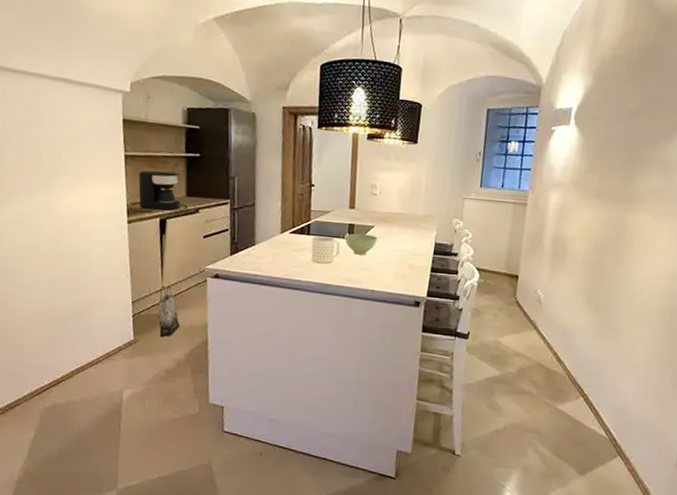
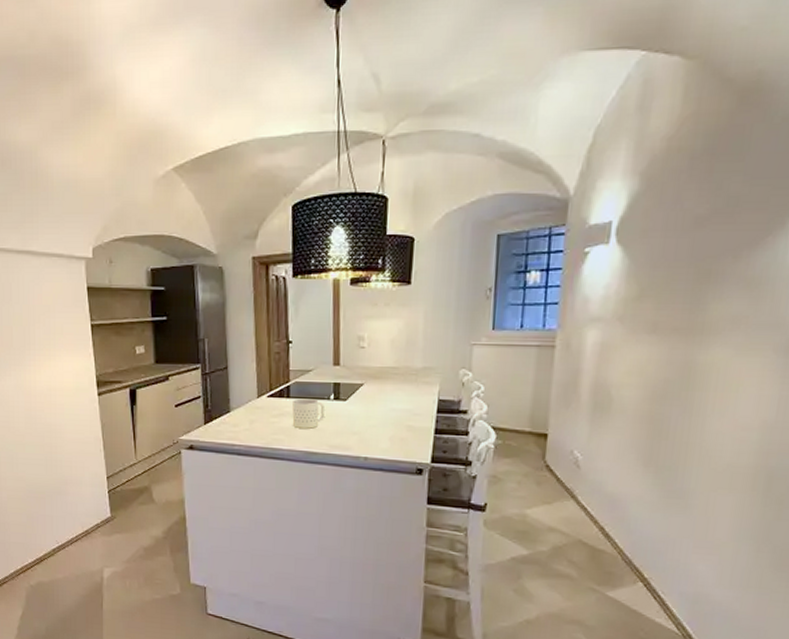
coffee maker: present [129,170,188,212] -> none [98,338,158,381]
shopping bag: present [157,285,180,338] -> none [132,459,156,514]
bowl: present [344,233,377,255] -> none [329,393,368,418]

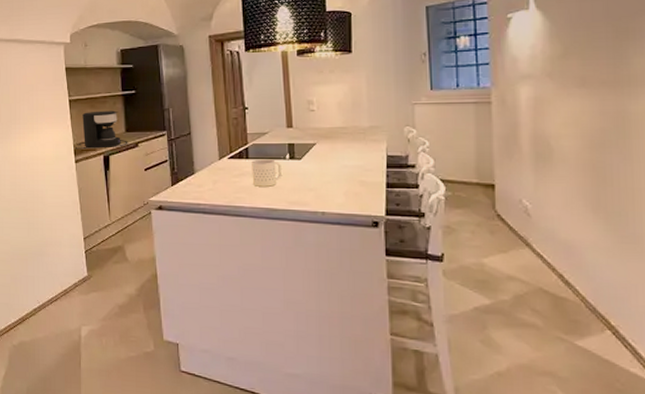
coffee maker: none [98,338,158,381] -> present [76,110,128,150]

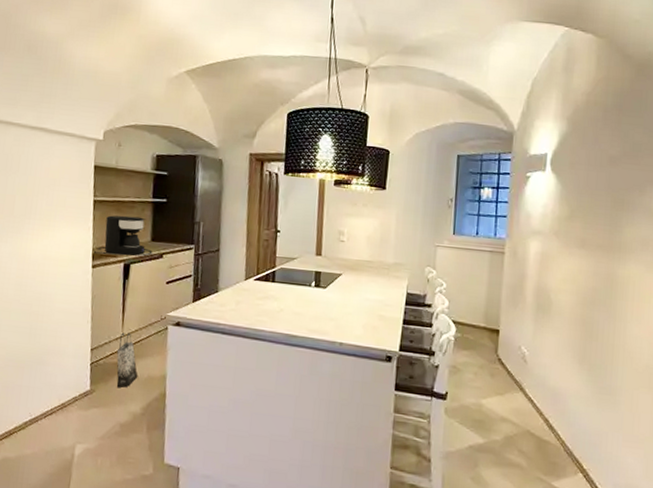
shopping bag: none [107,220,129,273] -> present [116,332,138,388]
mug: present [252,159,281,187] -> none [275,283,306,313]

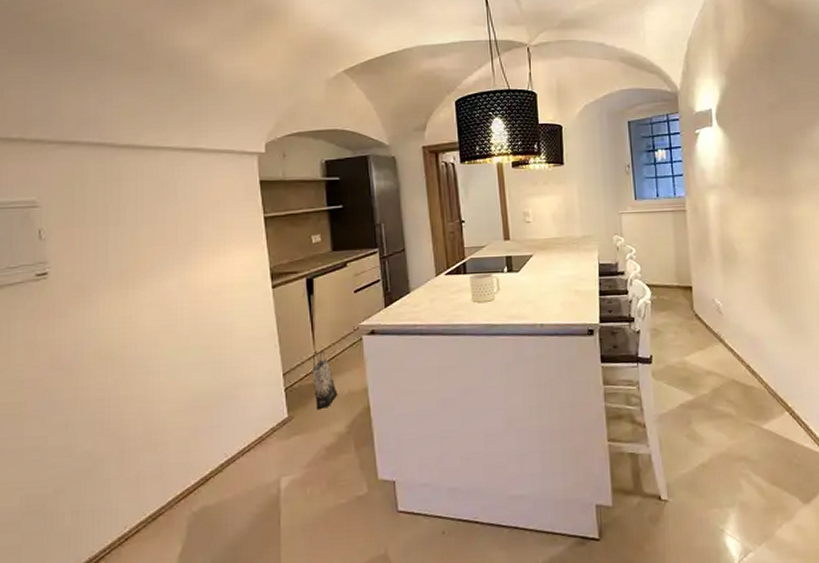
coffee maker: present [94,215,153,256] -> none [273,227,335,273]
mug: none [275,283,306,313] -> present [470,273,500,302]

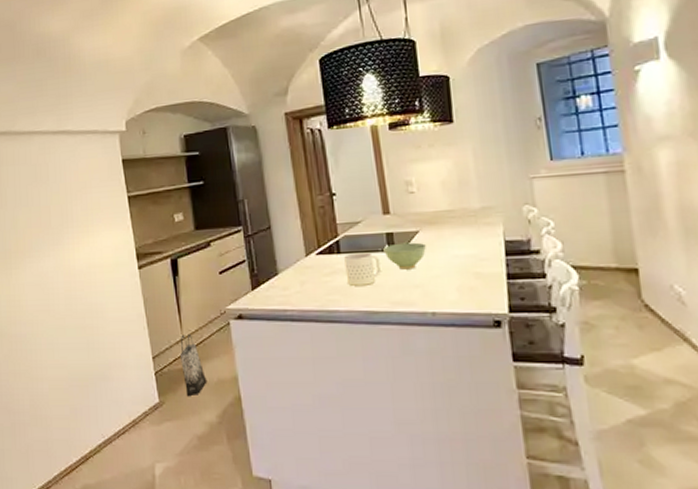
bowl: none [503,264,538,288] -> present [383,242,426,270]

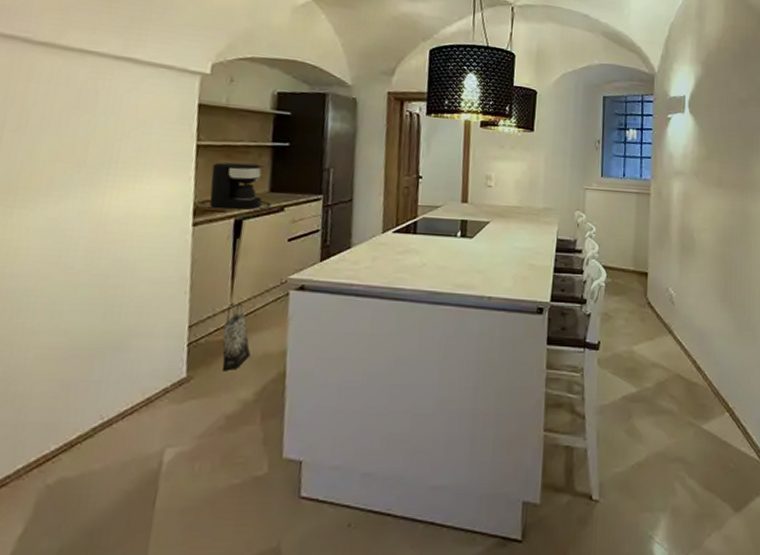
coffee maker: none [138,205,199,254] -> present [196,162,271,211]
mug: present [344,252,381,286] -> none [417,235,451,267]
bowl: present [383,242,426,270] -> none [456,230,493,256]

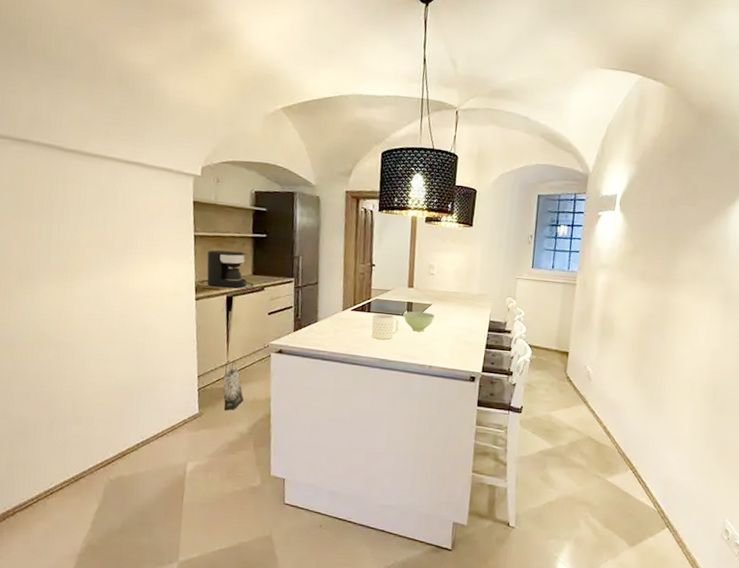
mug: none [417,235,451,267] -> present [371,313,399,340]
bowl: none [456,230,493,256] -> present [403,311,435,332]

